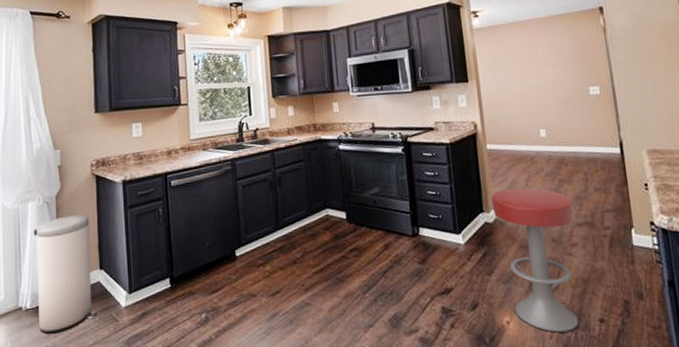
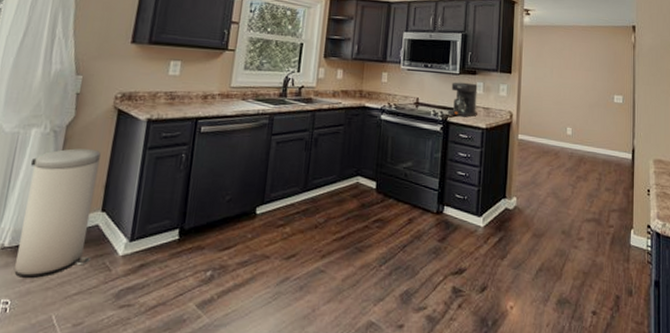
coffee maker: none [405,99,437,135] -> present [447,82,478,117]
bar stool: present [491,188,580,333] -> none [514,179,586,322]

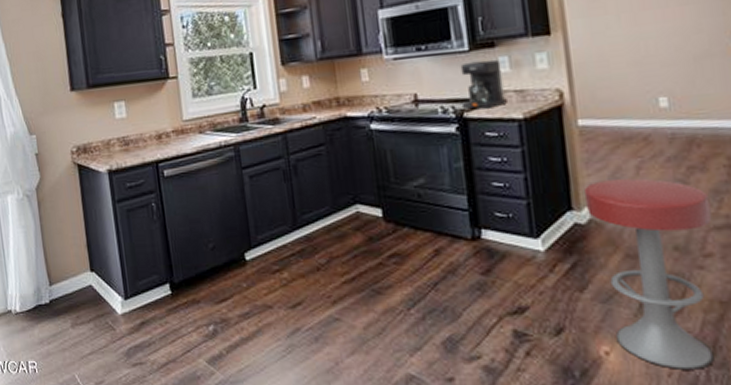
pedal bin: present [13,148,101,278] -> none [15,209,94,340]
bar stool: none [514,179,586,322] -> present [583,178,714,370]

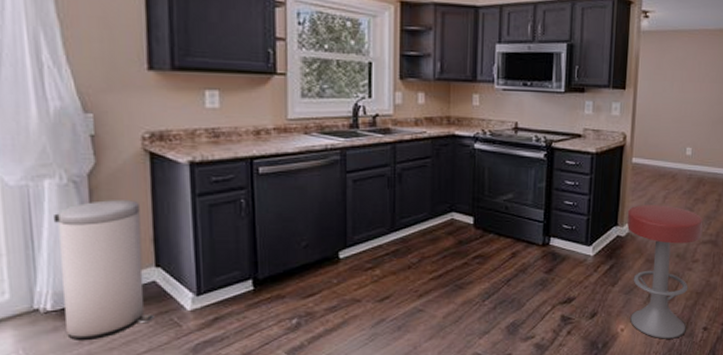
pedal bin: none [15,209,94,340] -> present [52,200,154,340]
coffee maker: present [460,59,505,109] -> none [551,101,586,142]

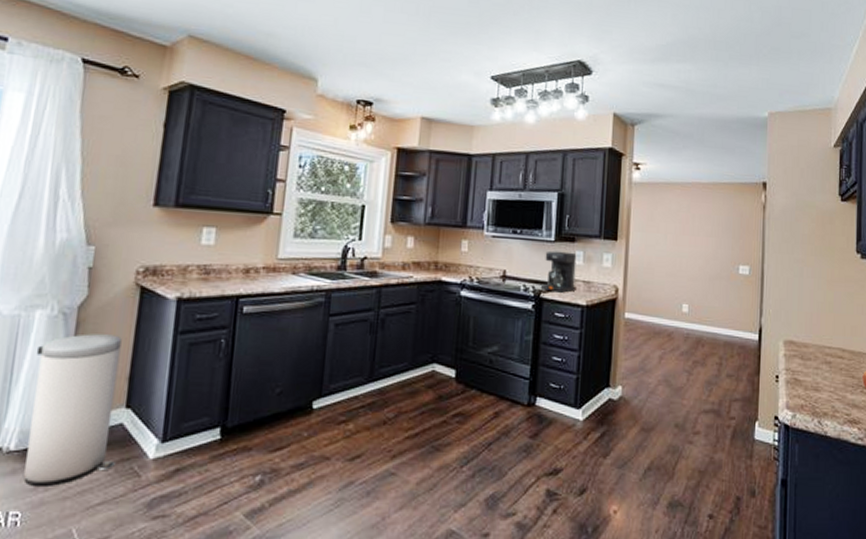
coffee maker: none [551,101,586,142] -> present [540,250,577,293]
bar stool: present [627,205,704,339] -> none [619,365,704,527]

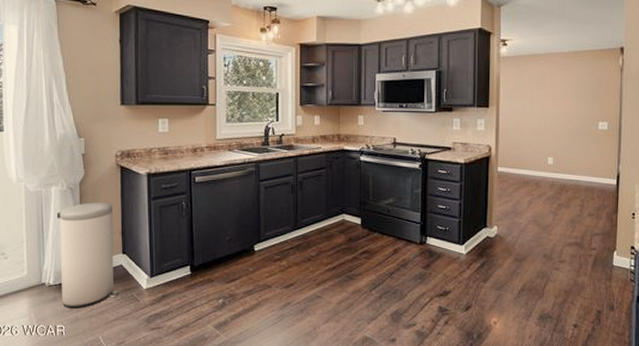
coffee maker: present [540,250,577,293] -> none [425,120,454,154]

